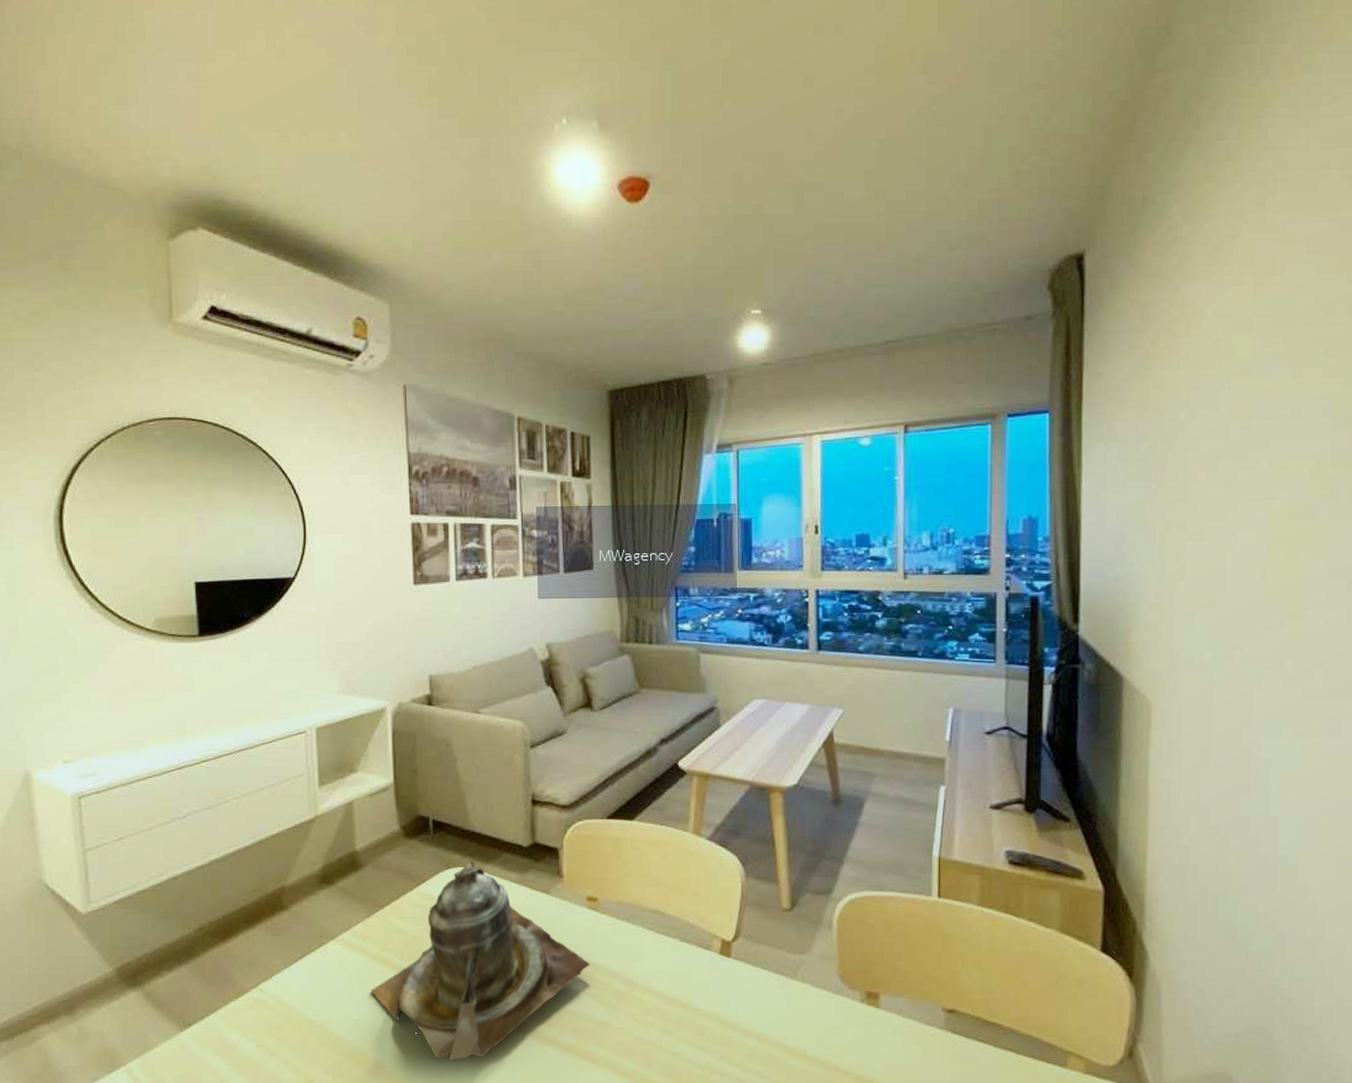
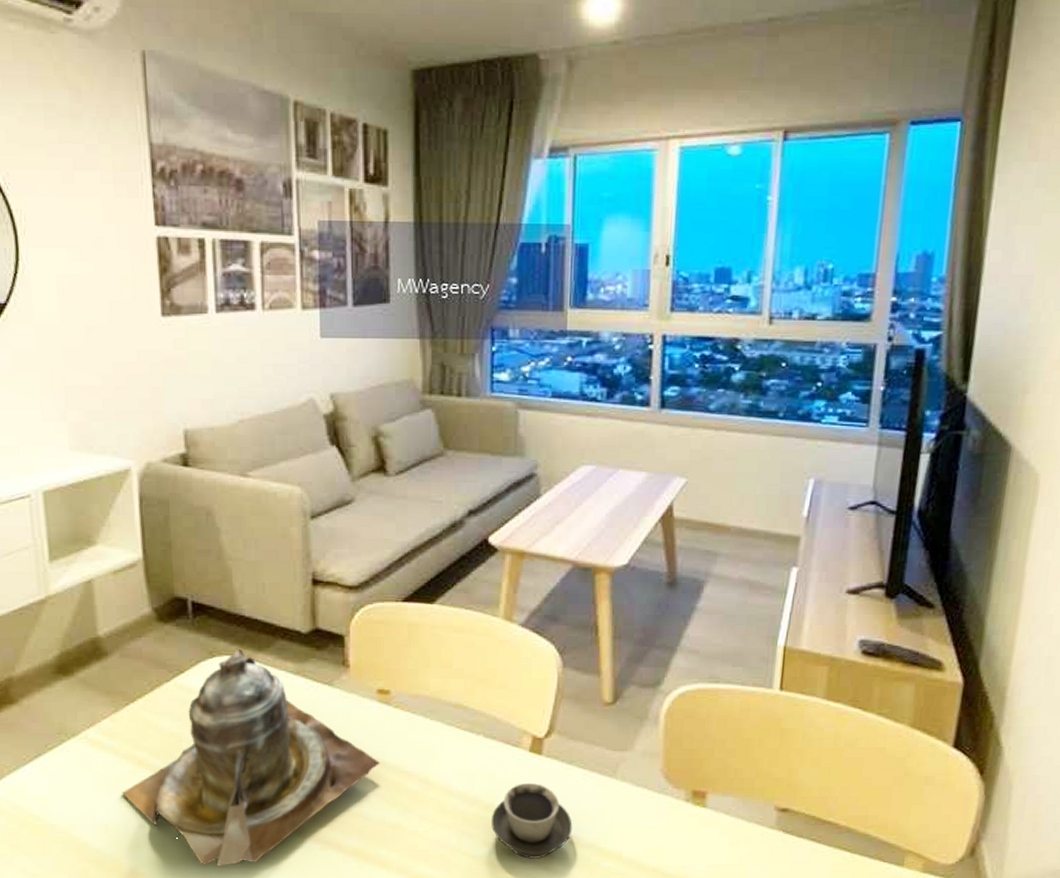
cup: none [687,983,761,1056] -> present [490,782,573,859]

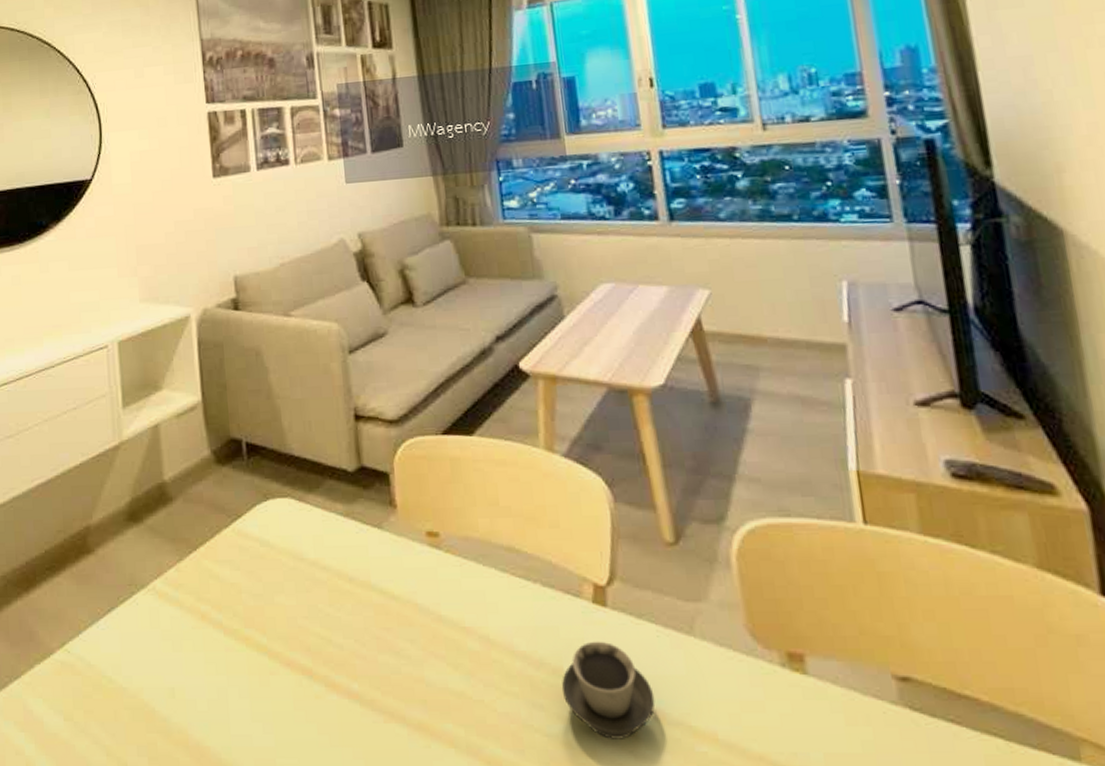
teapot: present [122,649,381,866] -> none [187,491,438,741]

